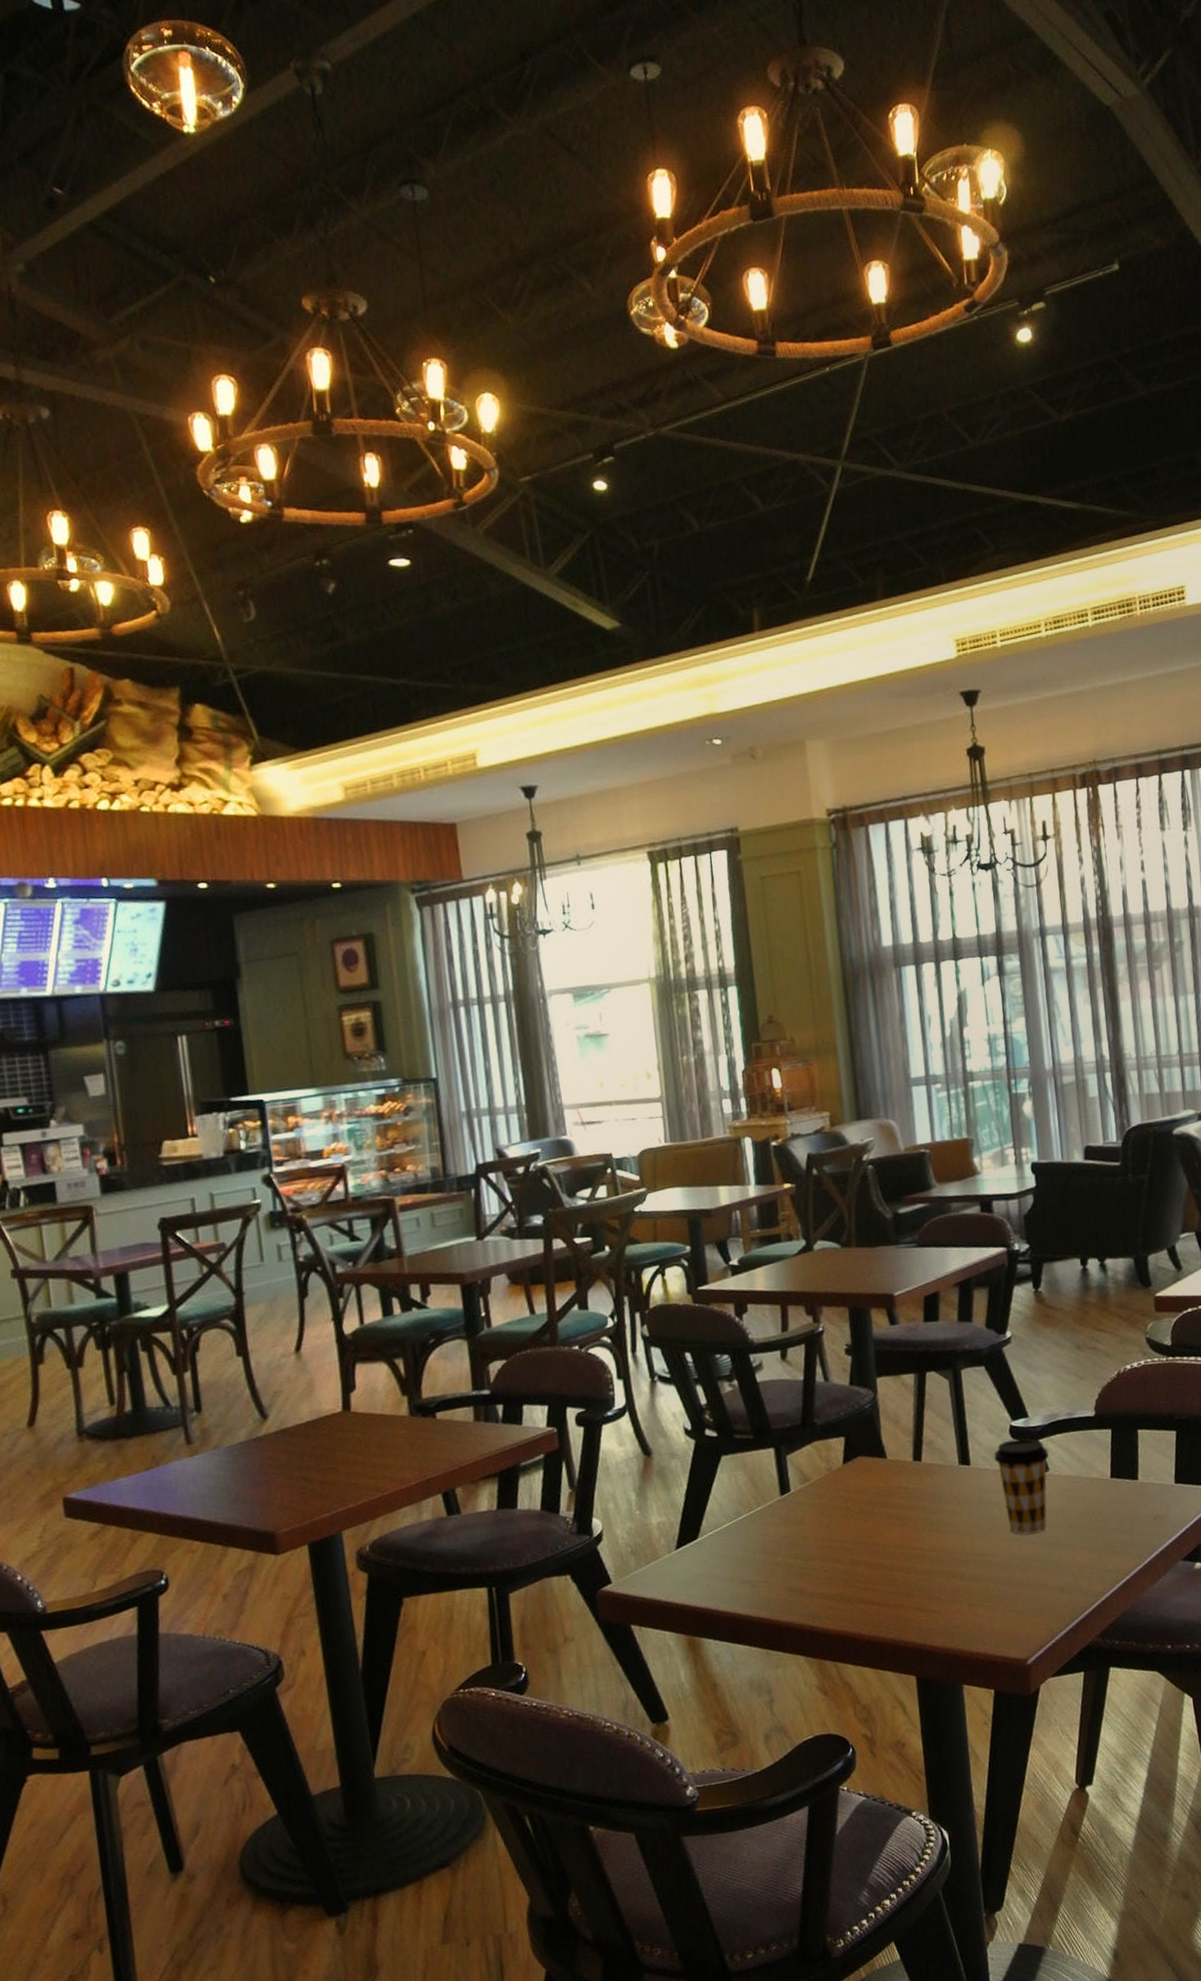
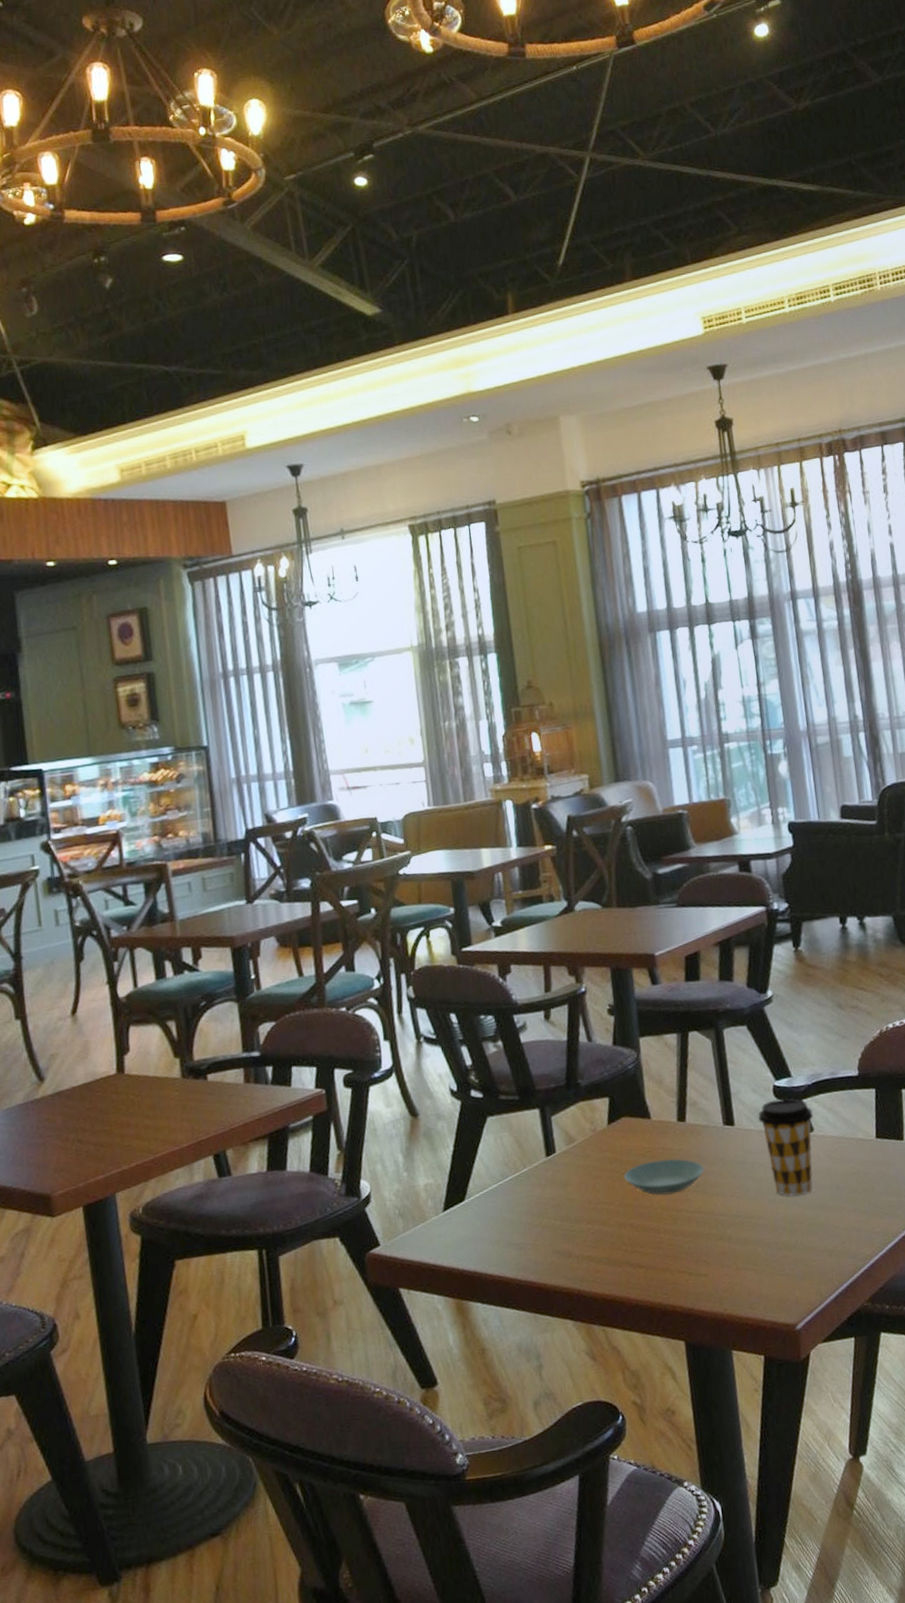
saucer: none [858,1497,939,1534] -> present [624,1158,705,1196]

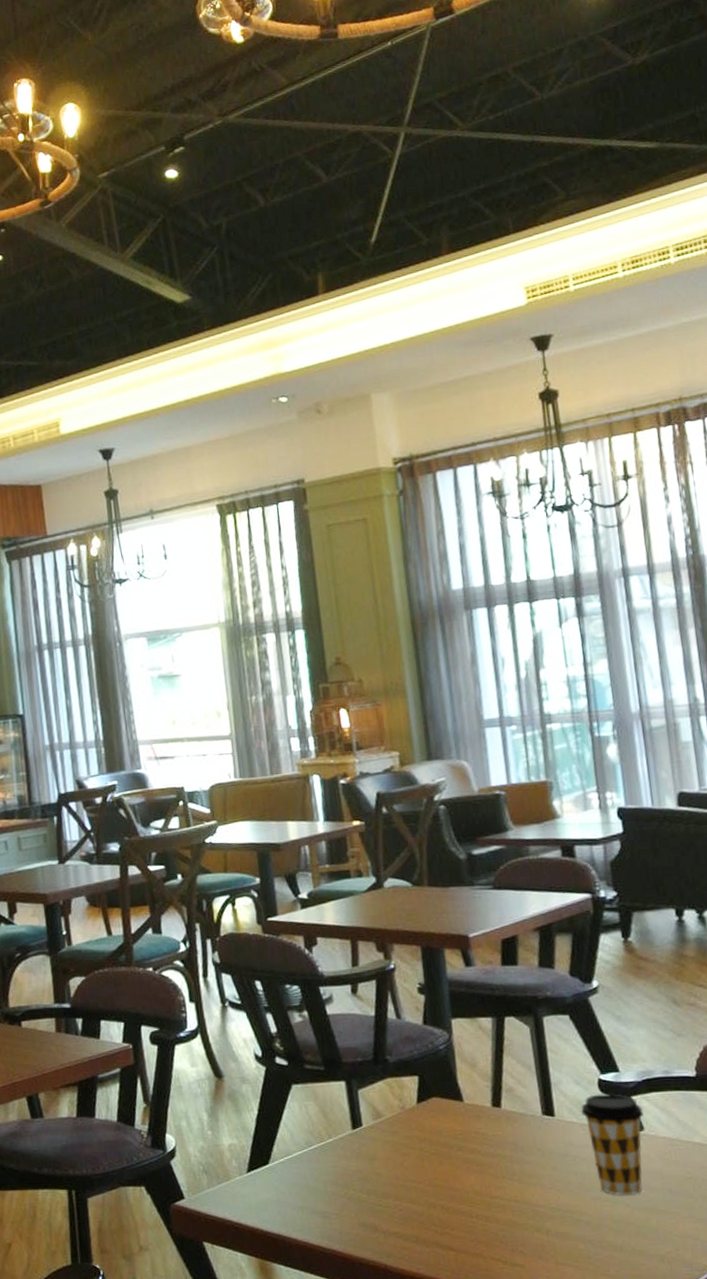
saucer: present [624,1158,705,1196] -> none [434,1143,521,1180]

